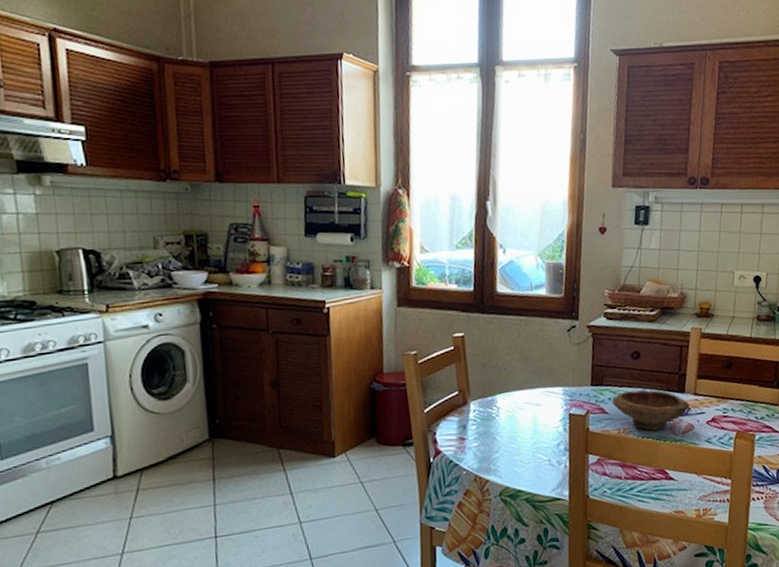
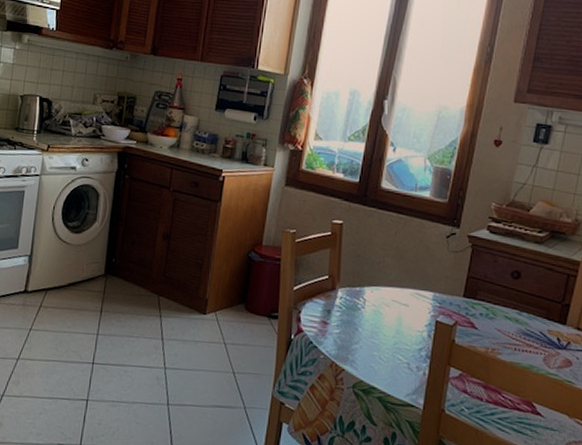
bowl: present [612,390,690,431] -> none [483,310,570,360]

